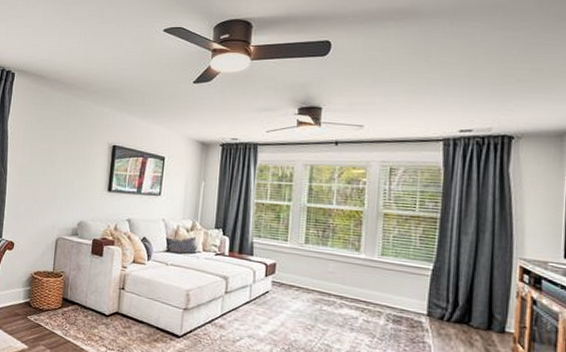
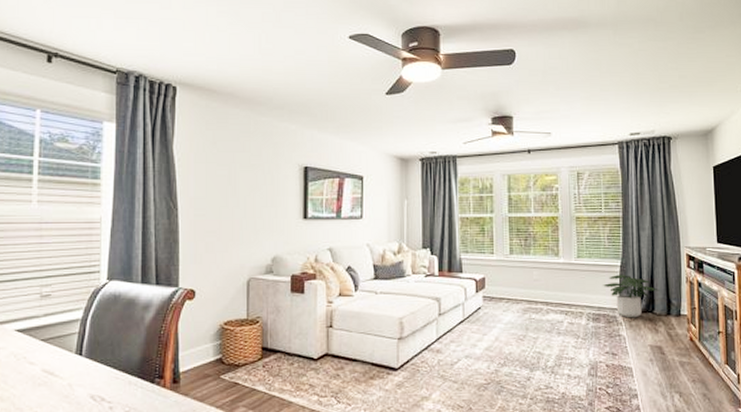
potted plant: none [409,278,480,326] -> present [603,275,660,317]

